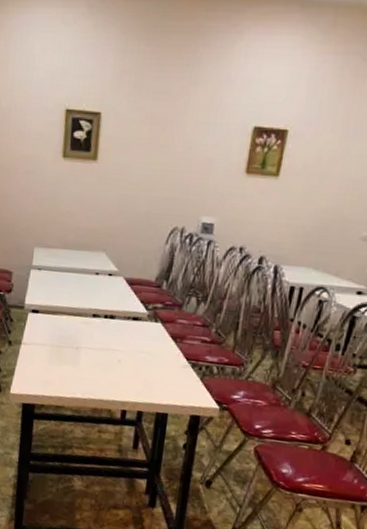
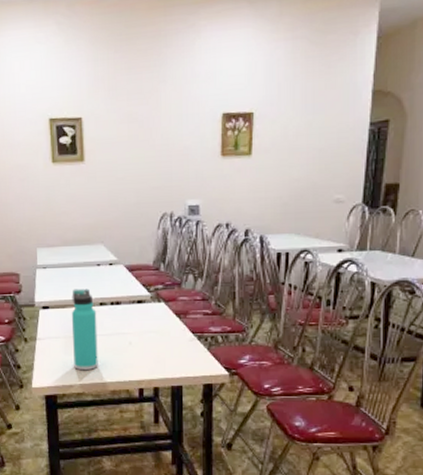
thermos bottle: none [57,296,88,384] -> present [71,288,98,371]

